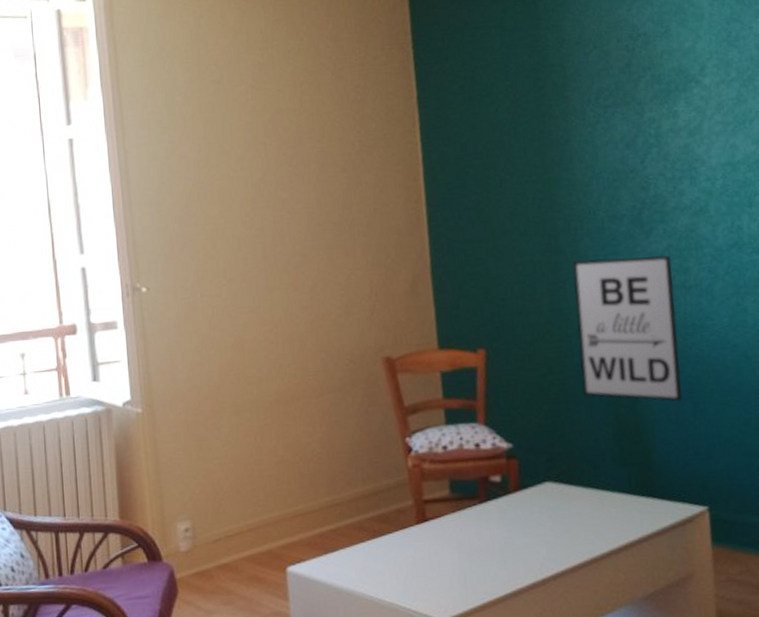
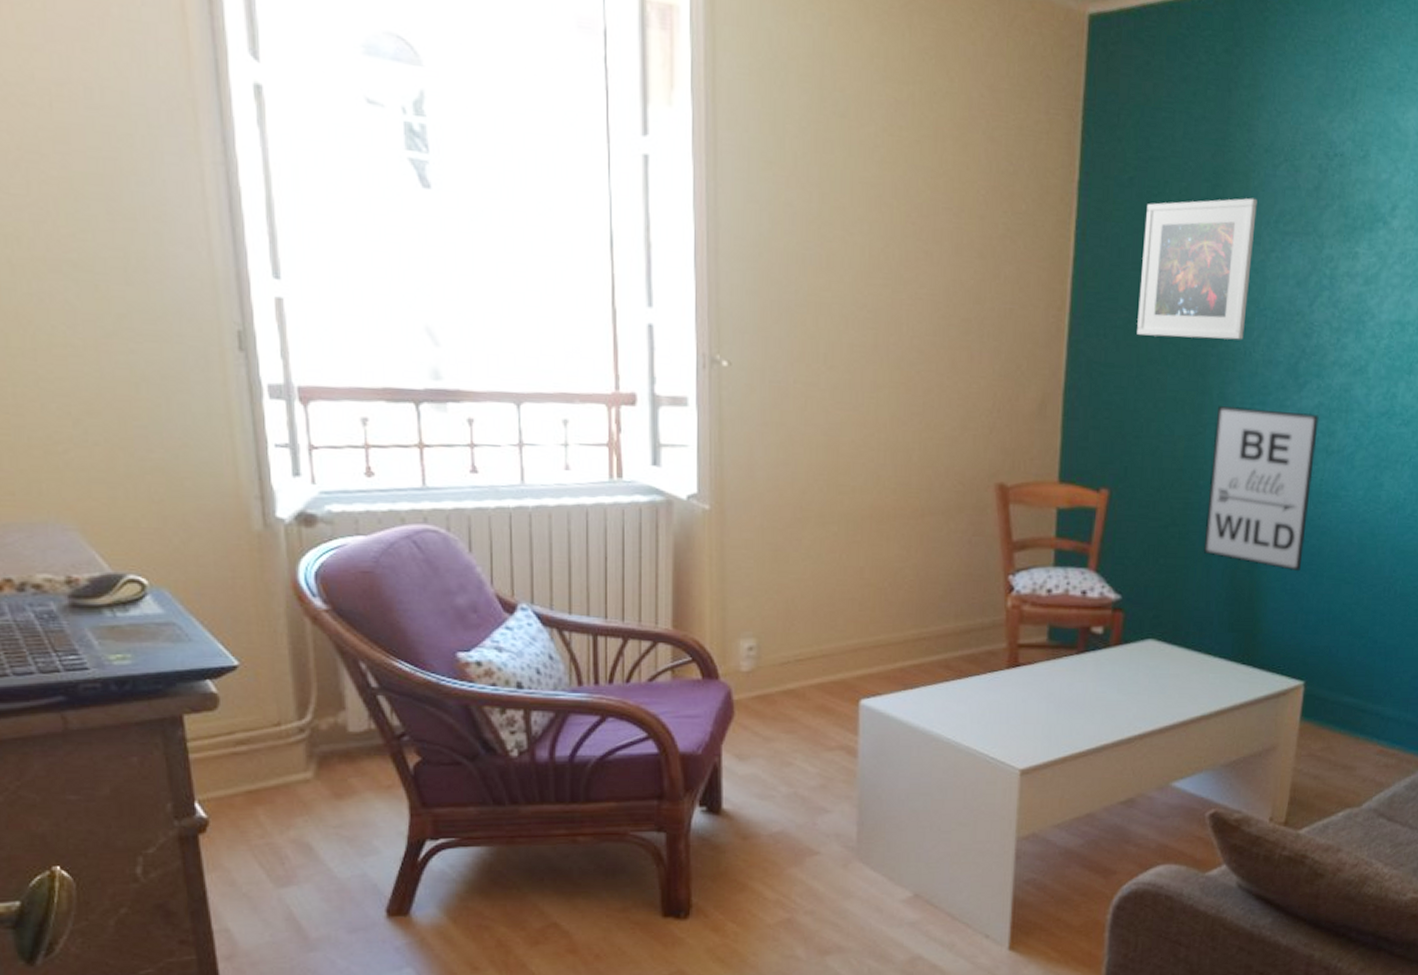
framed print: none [479,83,586,212] -> present [1137,197,1257,340]

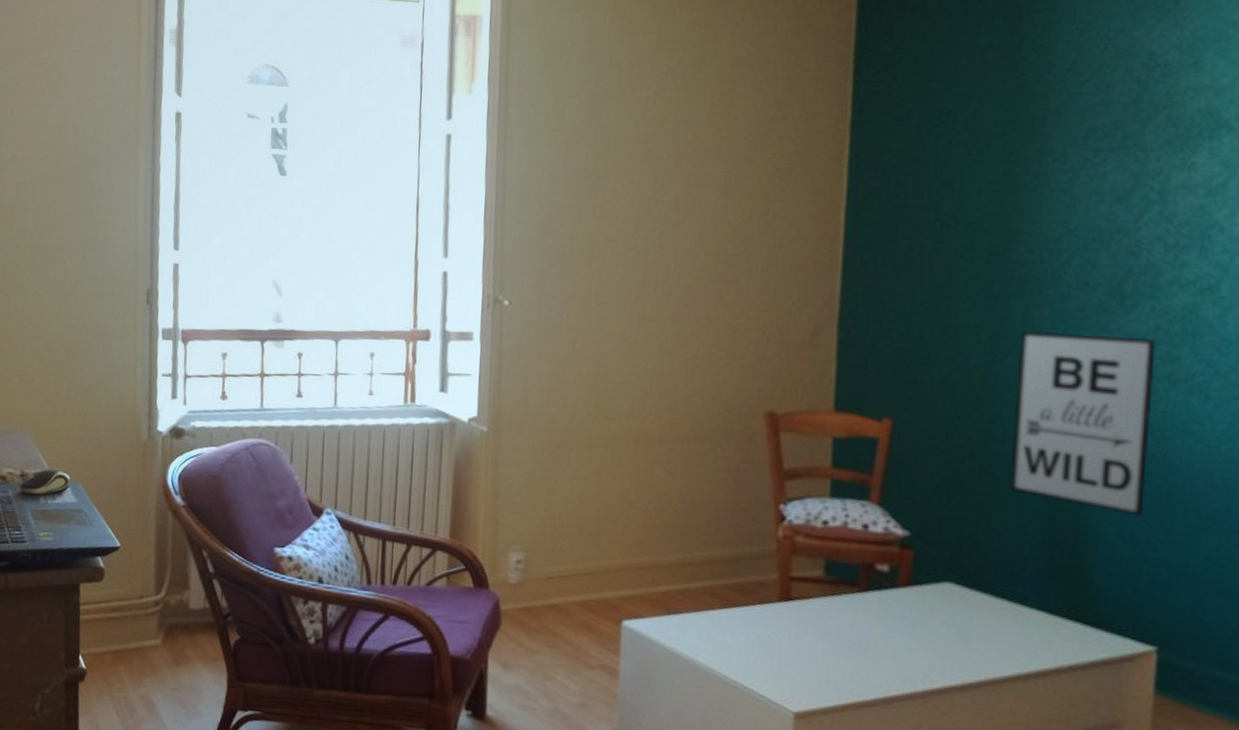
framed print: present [1137,197,1257,340] -> none [920,118,1060,263]

